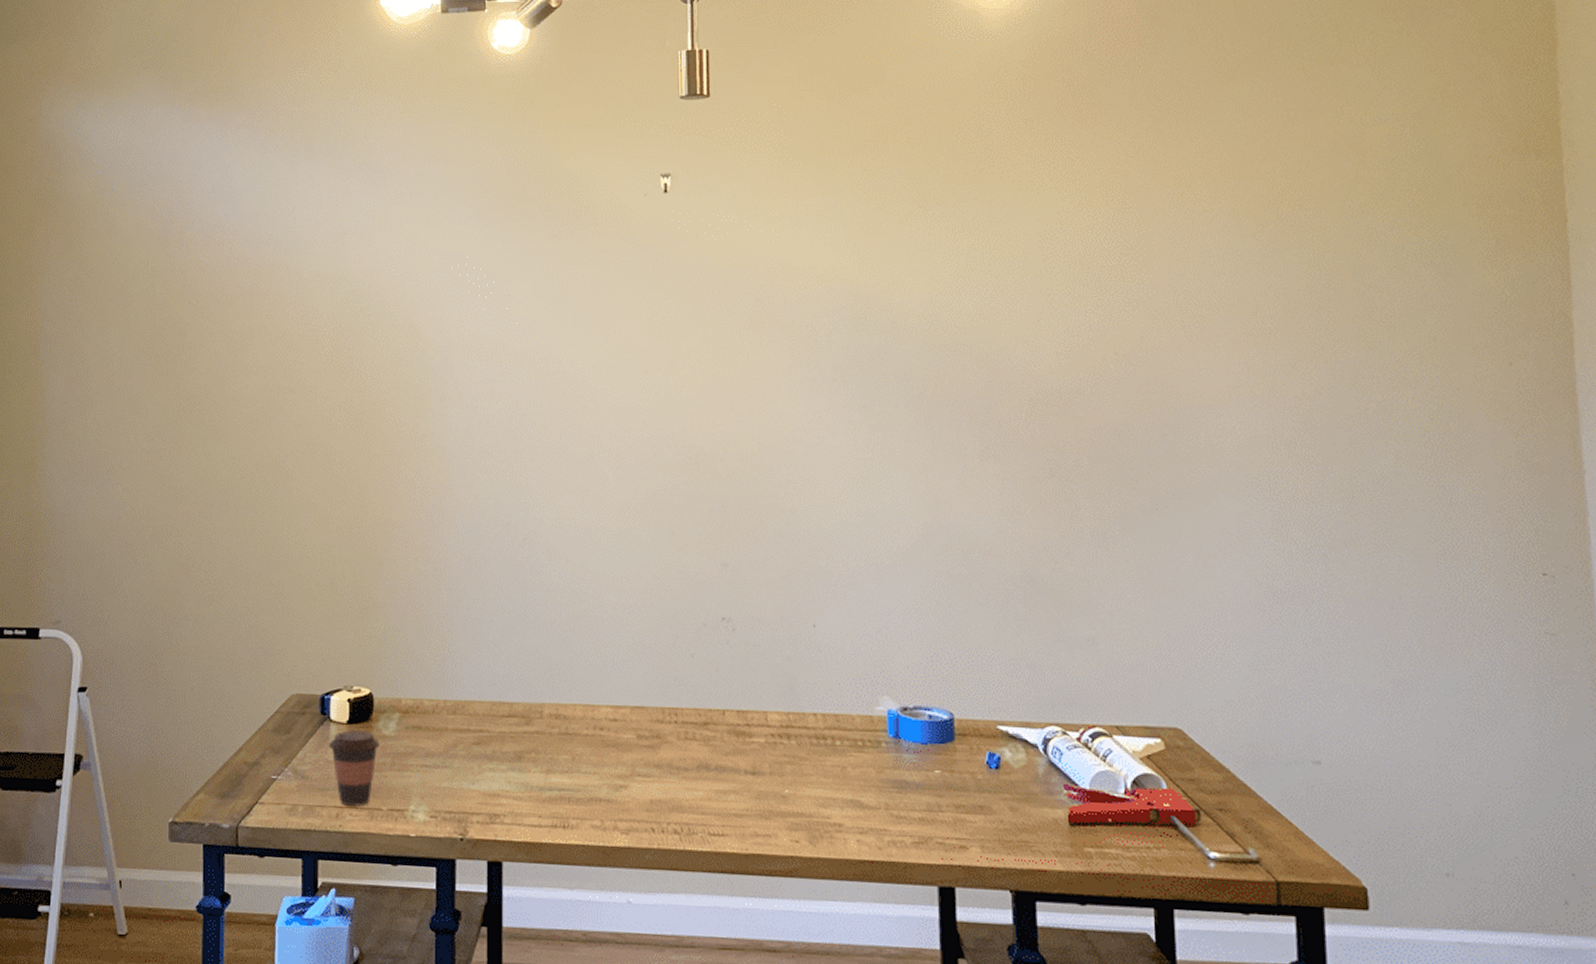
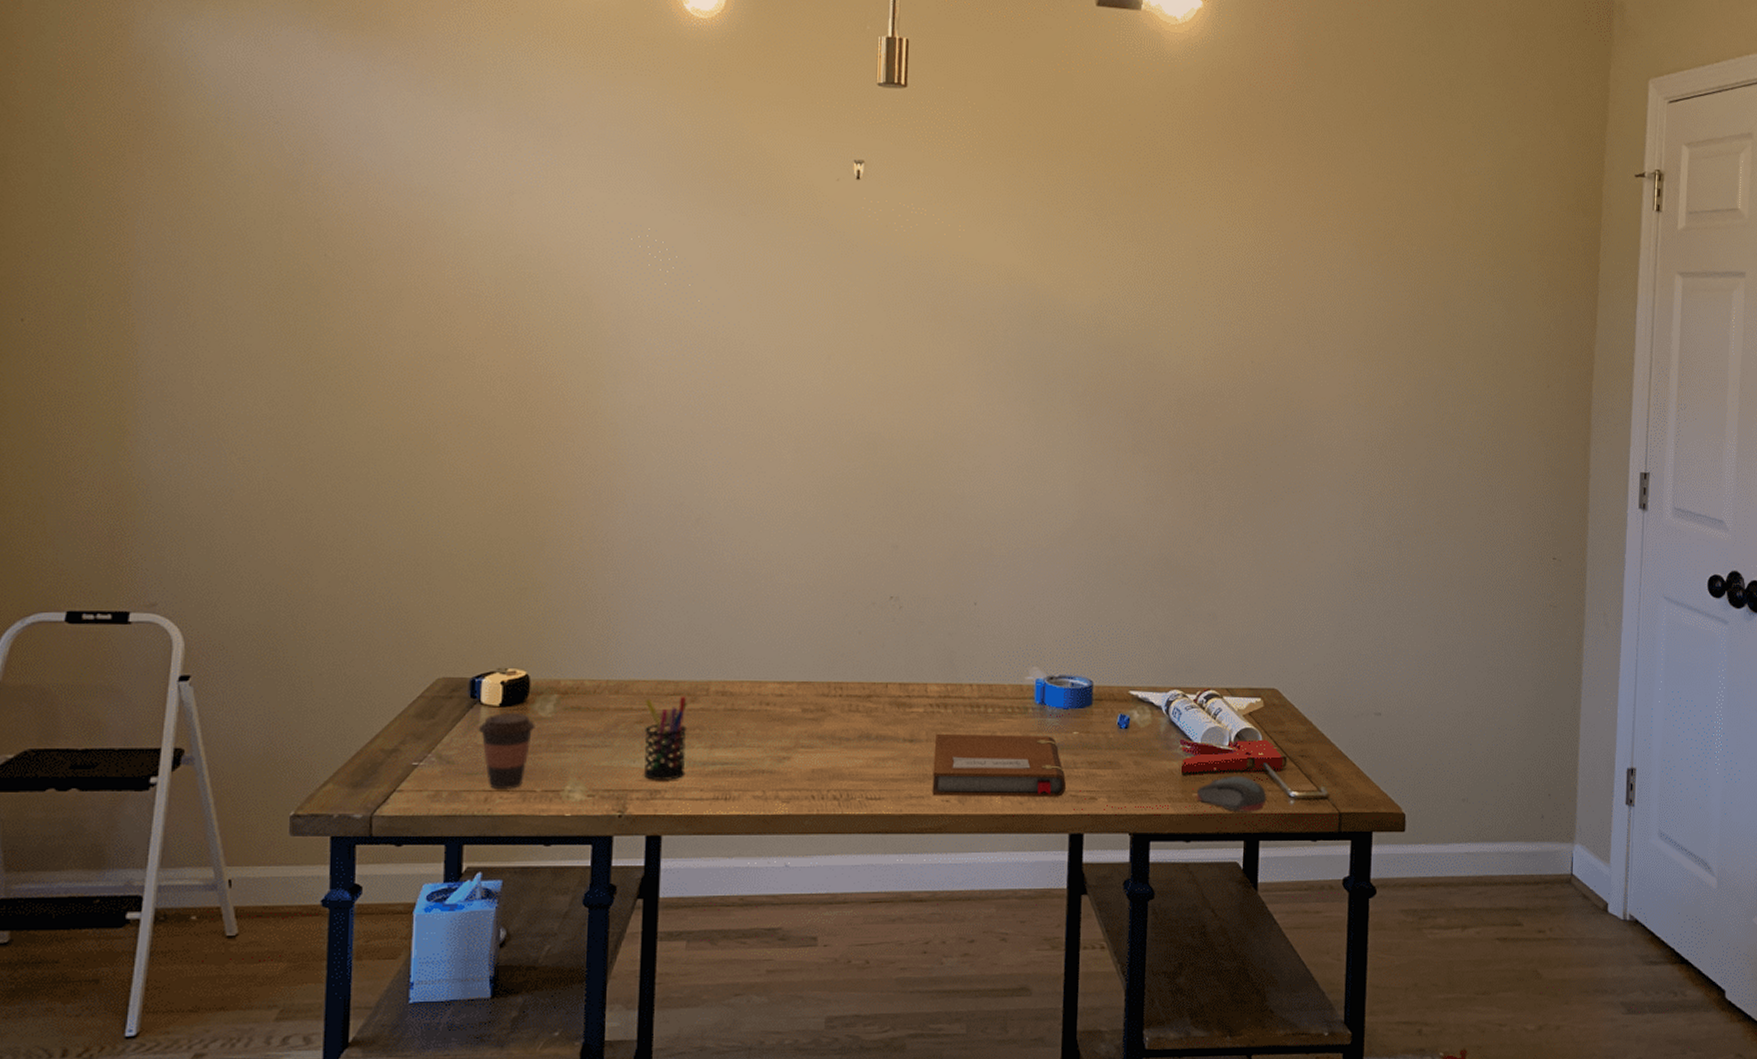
pen holder: none [481,718,523,806] -> present [643,696,687,781]
notebook: none [779,766,930,844] -> present [932,733,1066,797]
computer mouse: none [1088,829,1179,874] -> present [1196,775,1267,812]

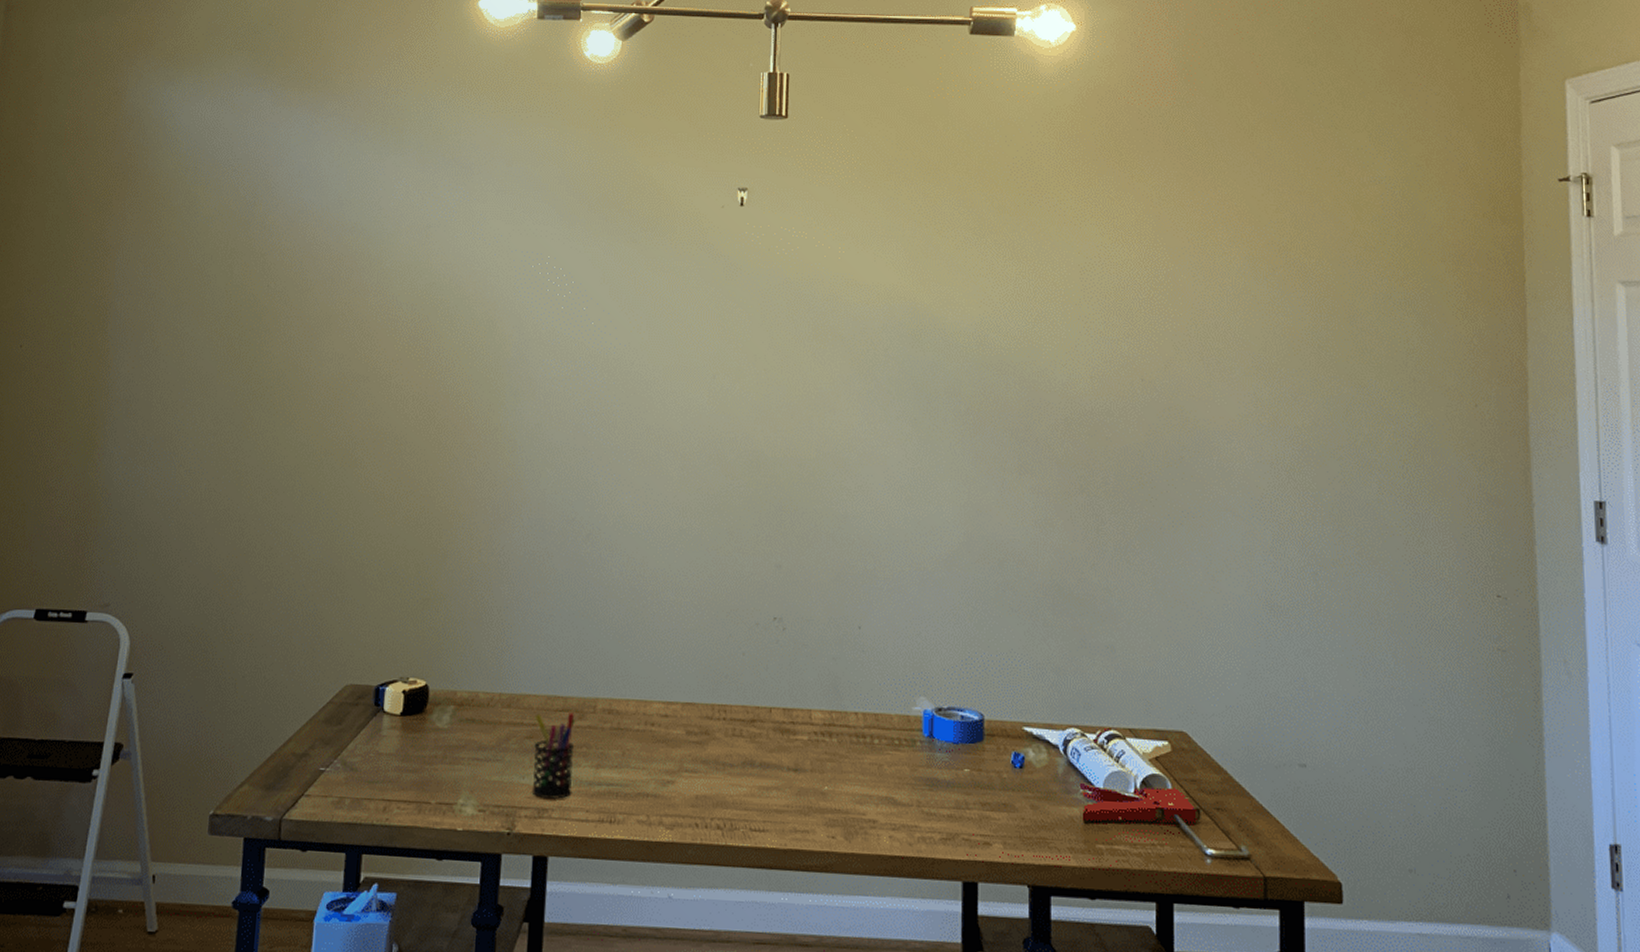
coffee cup: present [478,712,535,789] -> none [380,721,433,800]
notebook: present [932,733,1066,797] -> none [817,763,957,840]
computer mouse: present [1196,775,1267,812] -> none [1100,827,1180,870]

